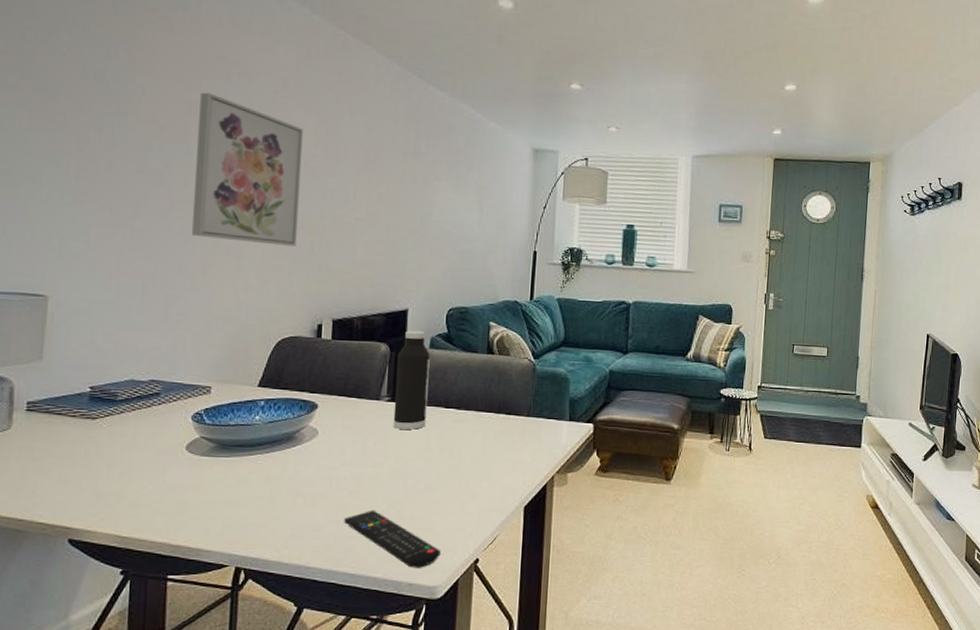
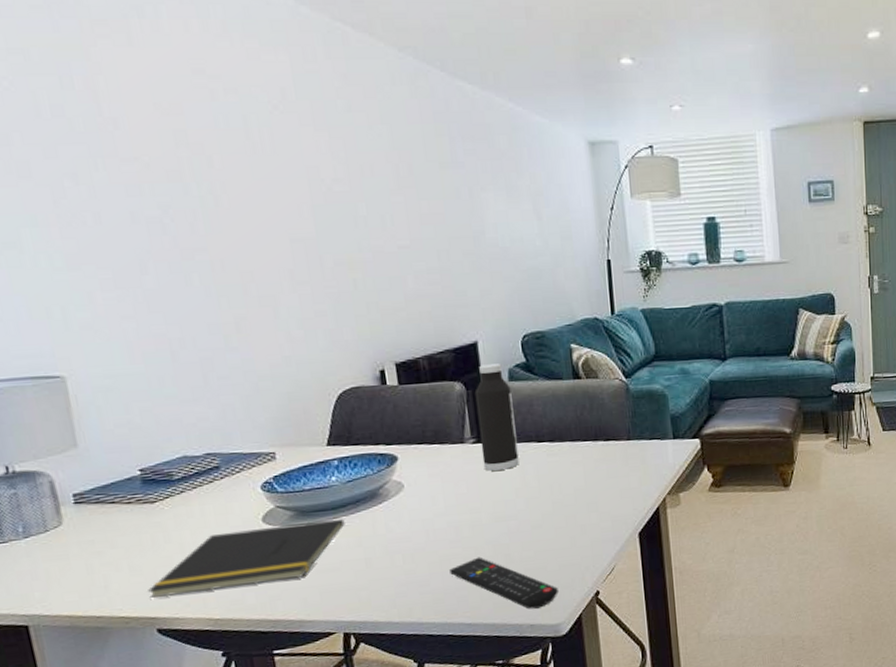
notepad: none [68,455,259,510] -> present [147,518,345,598]
wall art: present [191,92,303,247] -> none [185,117,337,289]

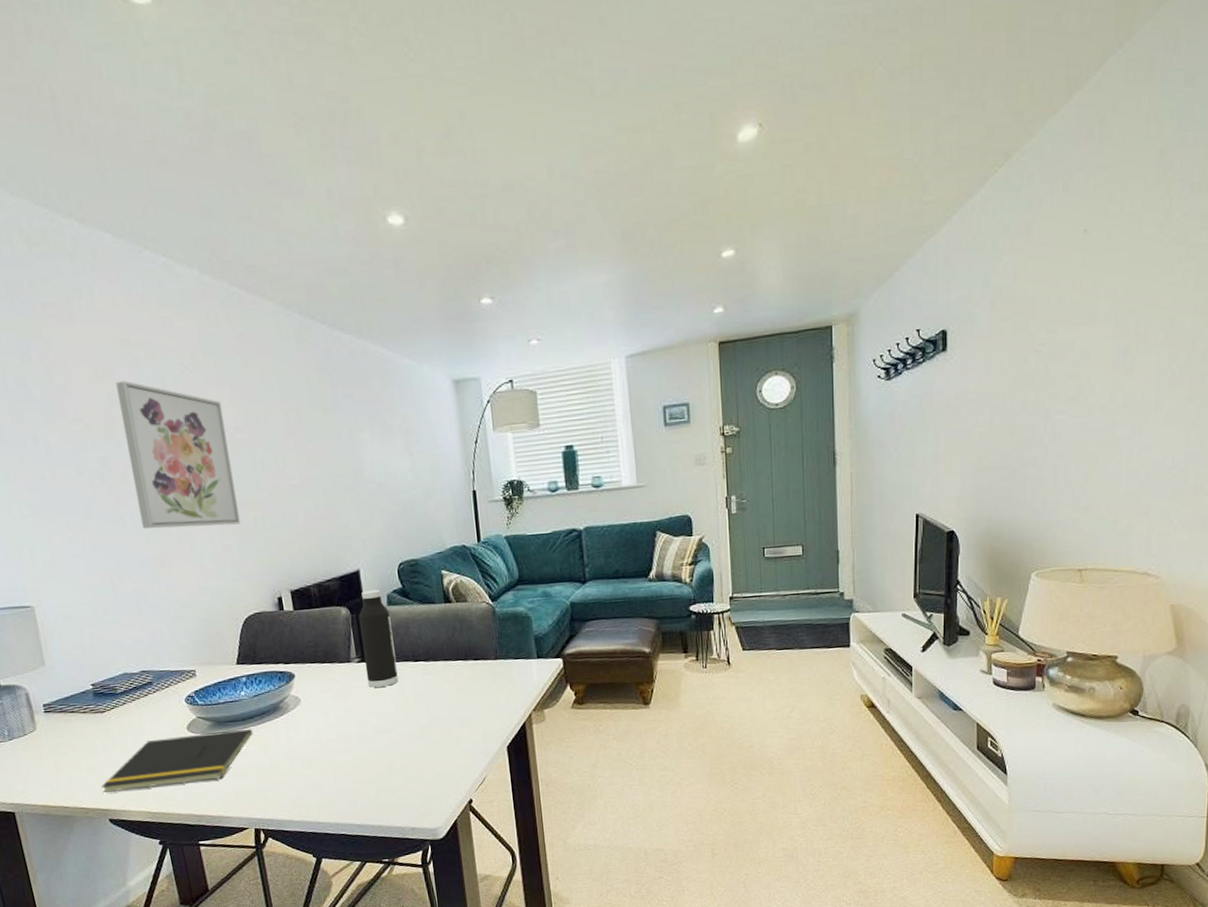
wall art: none [185,117,337,289] -> present [116,380,241,529]
remote control: present [449,557,558,609] -> none [341,765,436,814]

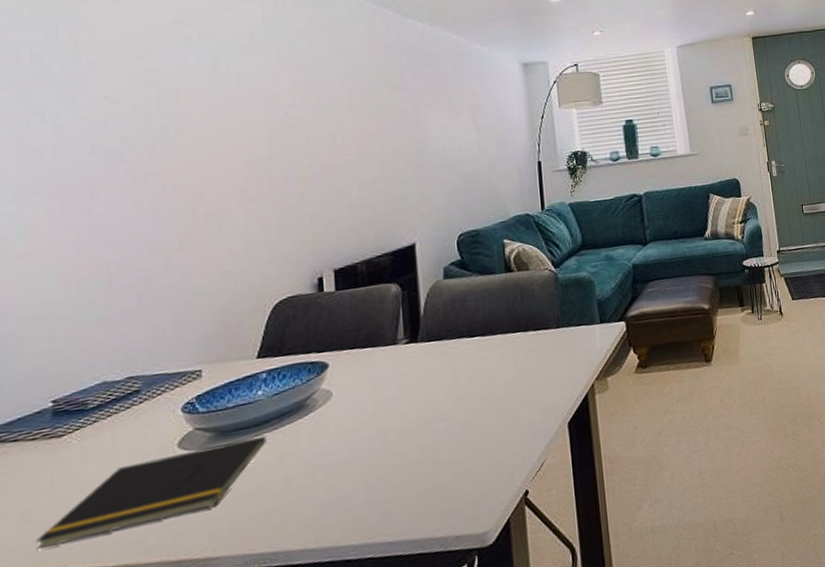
wall art: present [116,380,241,529] -> none [158,59,284,210]
water bottle: present [358,590,399,688] -> none [410,263,451,371]

